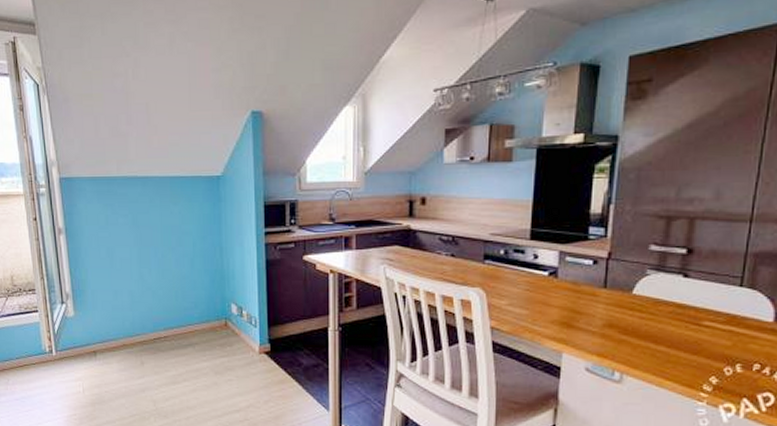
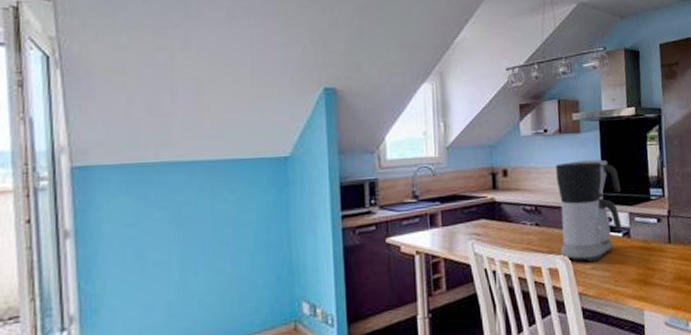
coffee maker: none [475,191,554,298] -> present [556,159,622,263]

